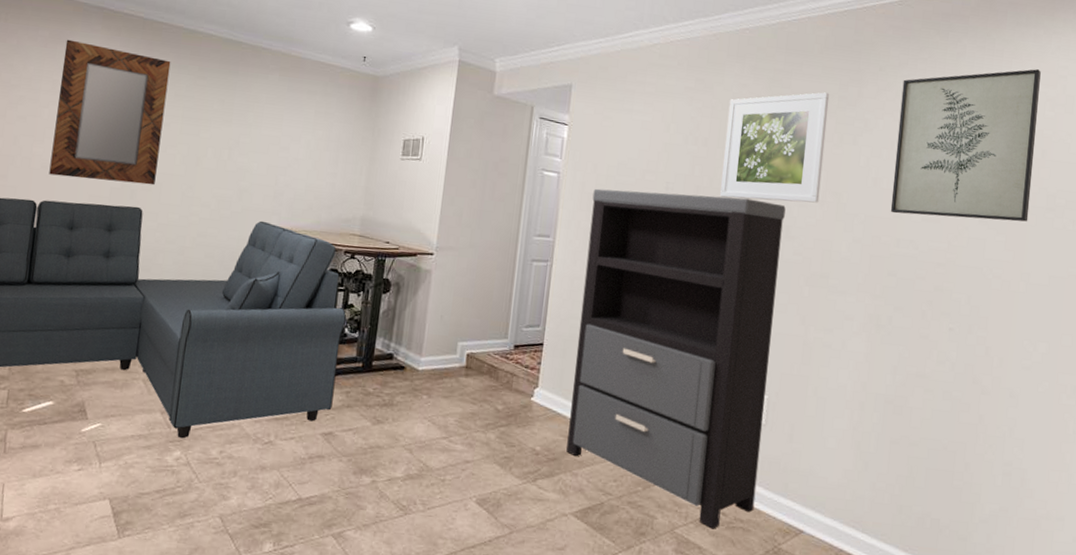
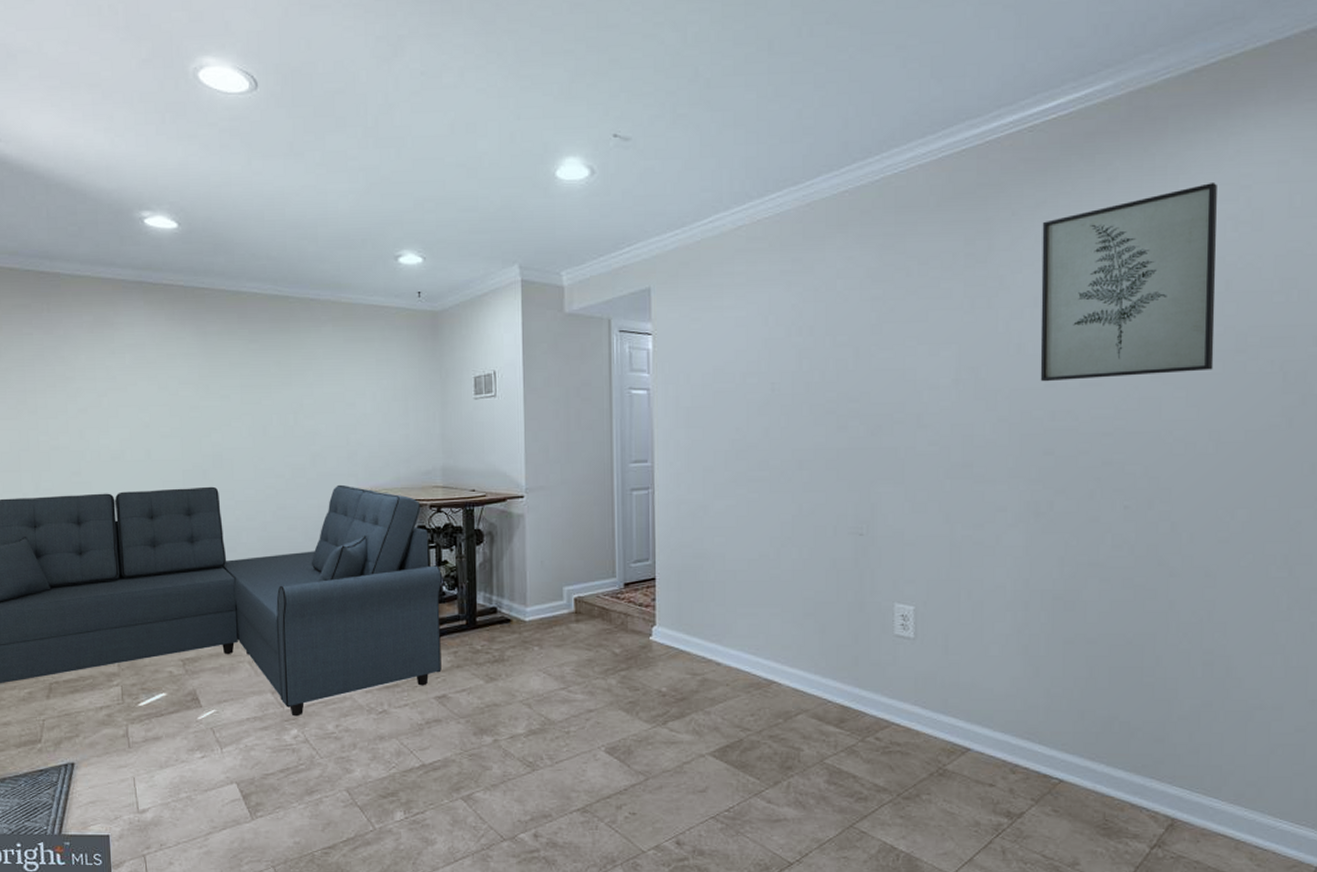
home mirror: present [49,39,171,186] -> none [111,321,225,465]
shelving unit: present [566,188,786,529] -> none [689,388,914,756]
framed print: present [720,92,830,203] -> none [834,252,954,391]

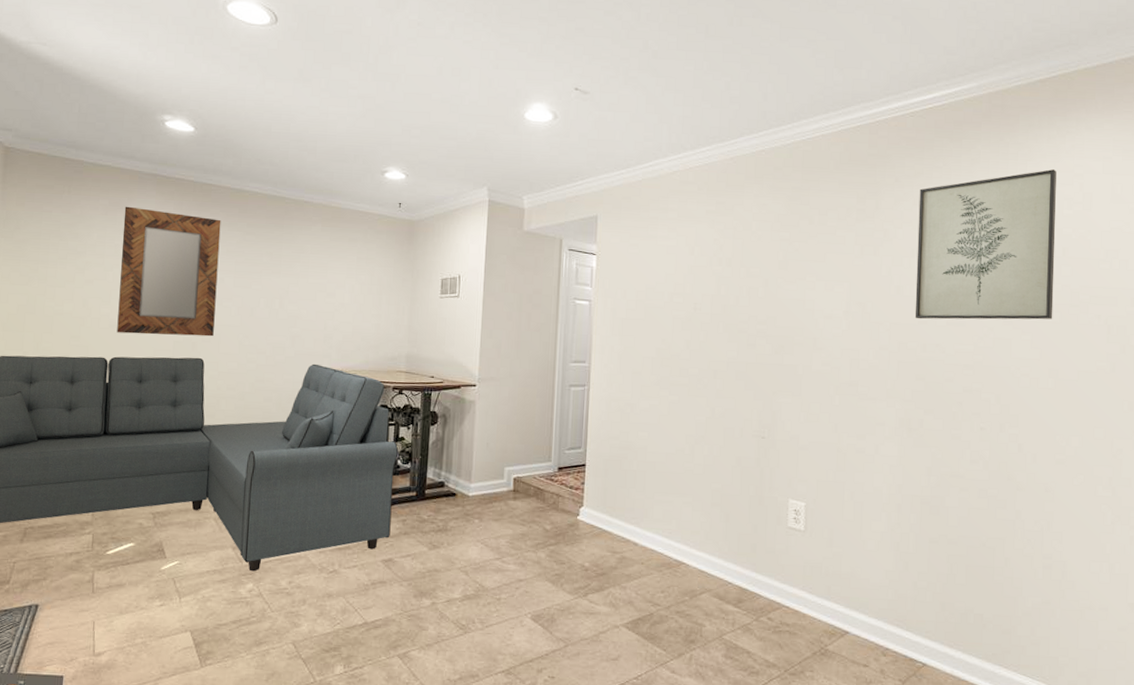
home mirror: none [111,321,225,465] -> present [117,206,221,337]

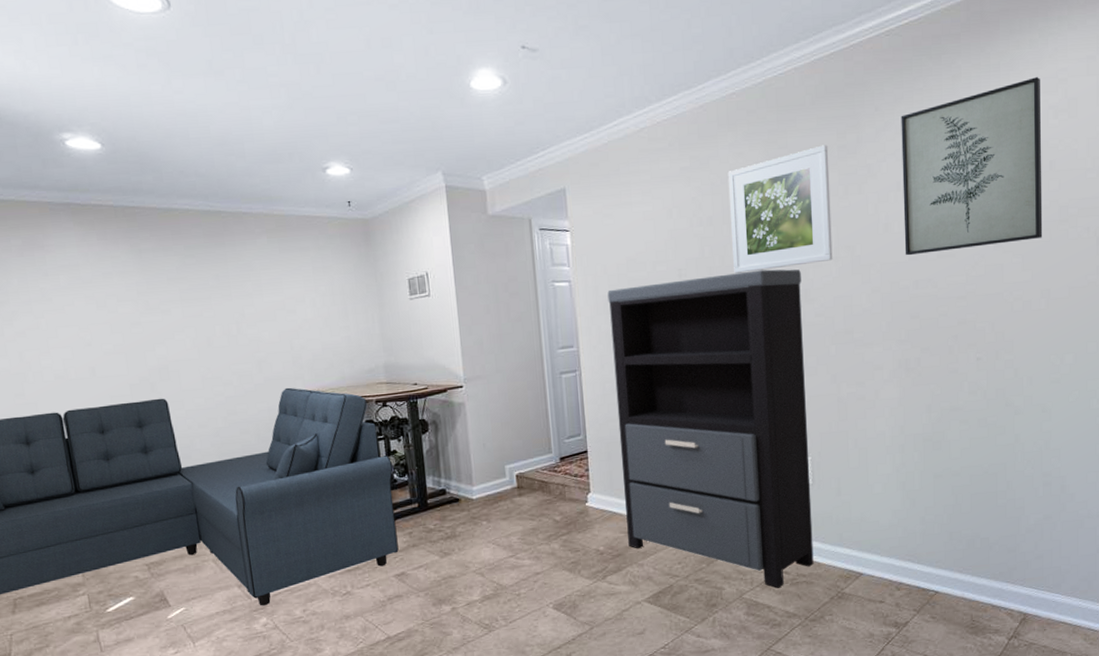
home mirror: present [117,206,221,337] -> none [41,243,172,384]
shelving unit: none [614,313,812,634] -> present [607,269,814,588]
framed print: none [747,206,848,315] -> present [727,145,833,273]

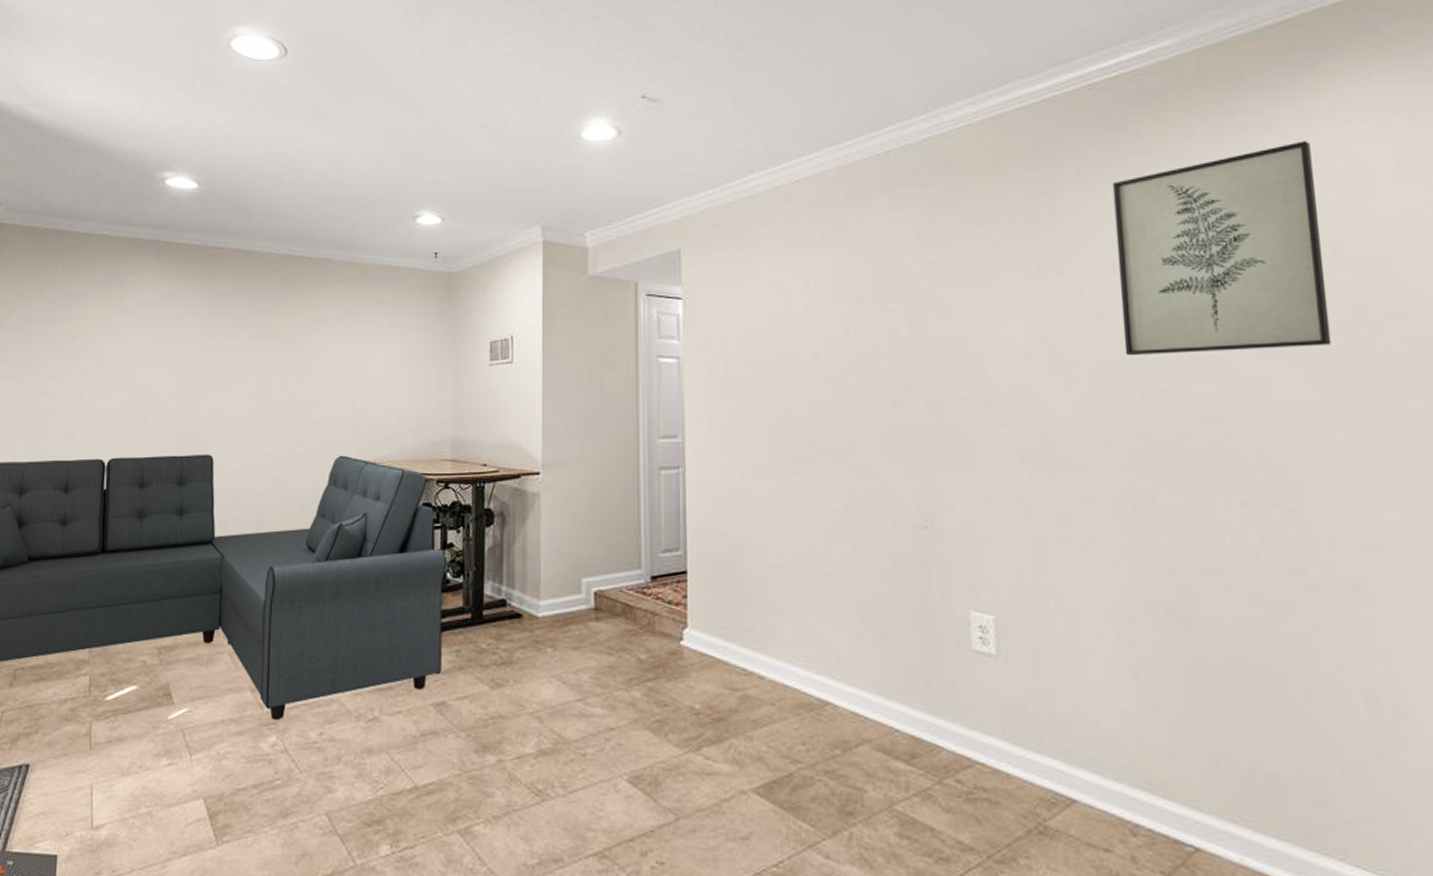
shelving unit: present [607,269,814,588] -> none [724,361,1000,803]
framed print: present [727,145,833,273] -> none [881,213,1022,362]

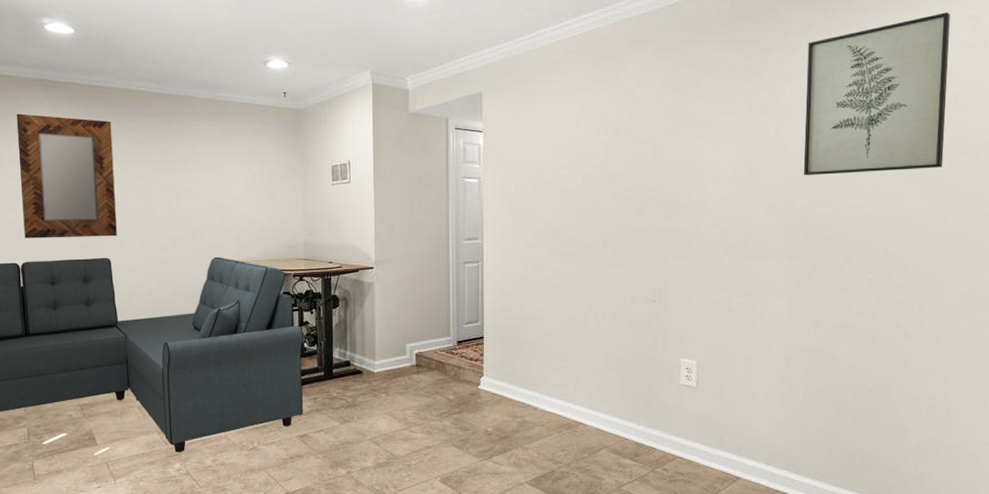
home mirror: none [115,280,230,429] -> present [16,113,117,239]

